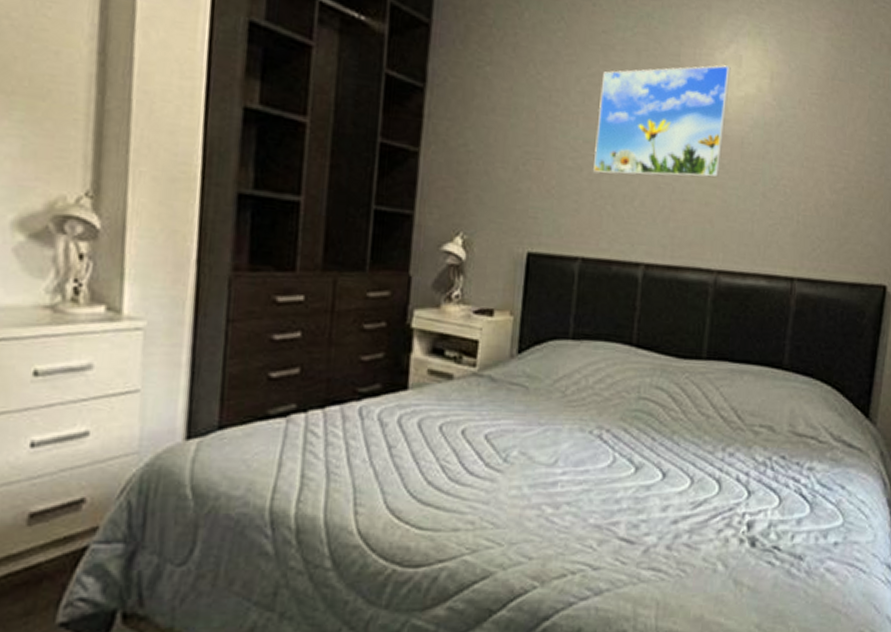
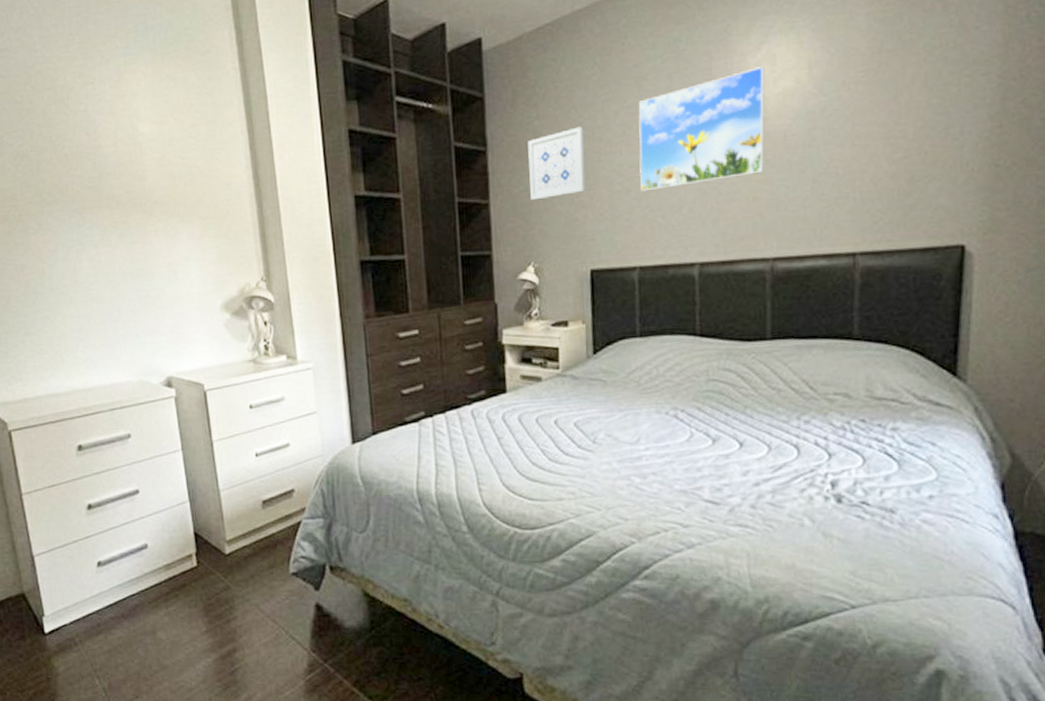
wall art: none [470,84,541,161] -> present [527,126,586,201]

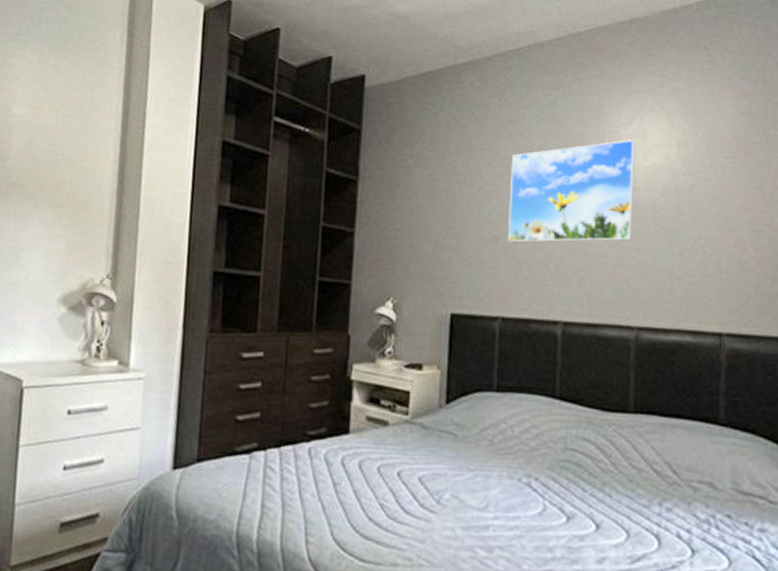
wall art: present [527,126,586,201] -> none [397,170,456,236]

